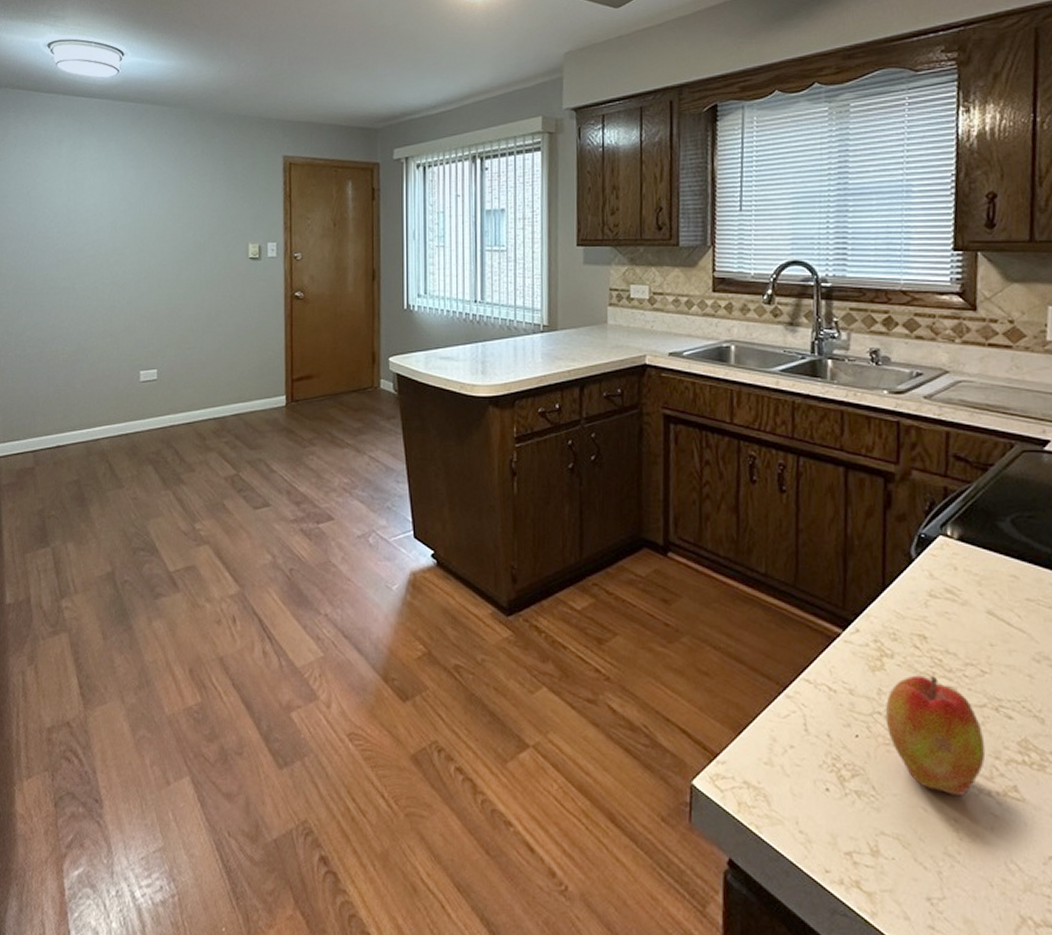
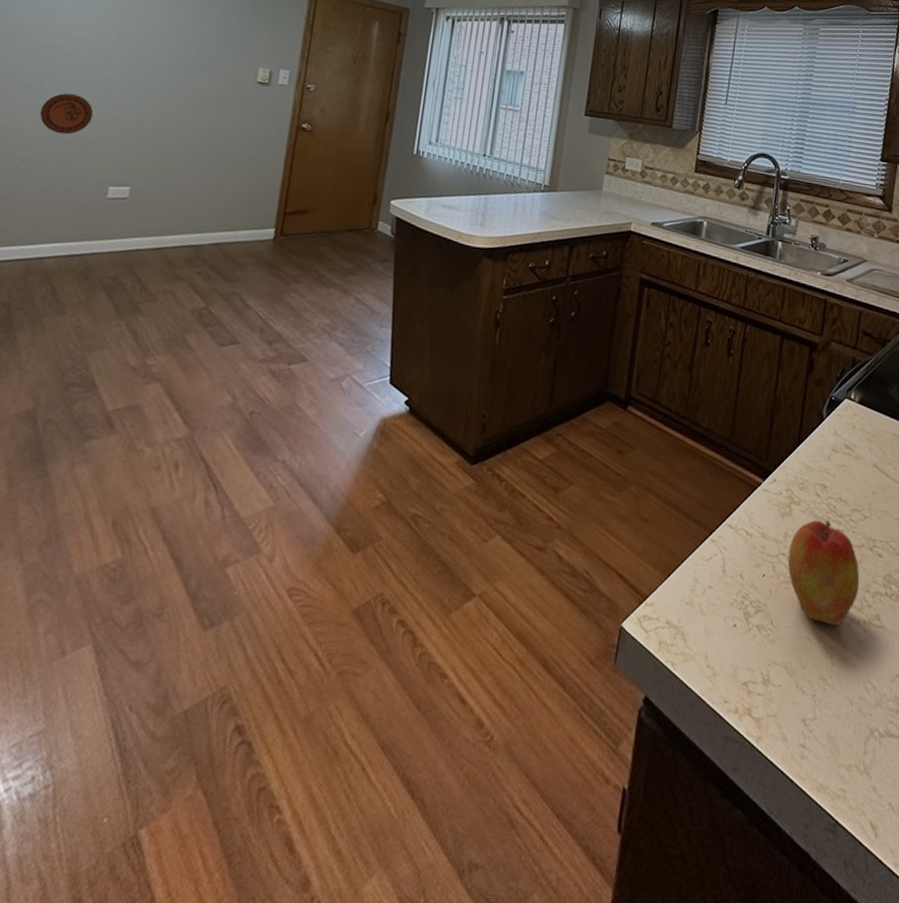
decorative plate: none [76,291,118,328] -> present [39,93,94,135]

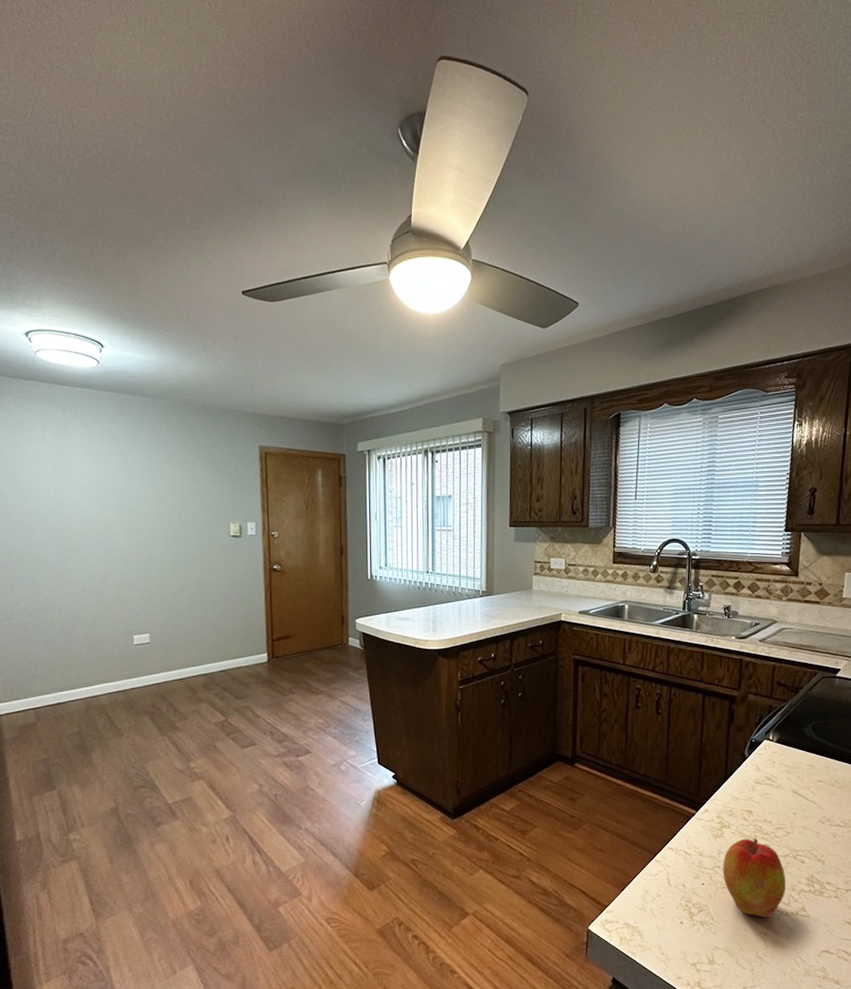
decorative plate: present [39,93,94,135] -> none [68,566,109,599]

